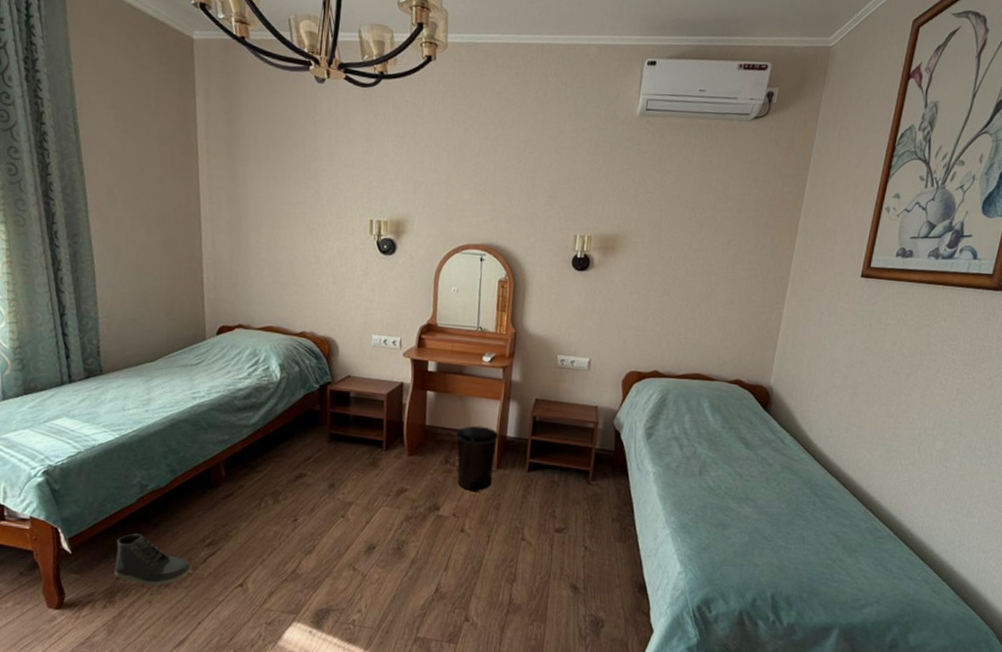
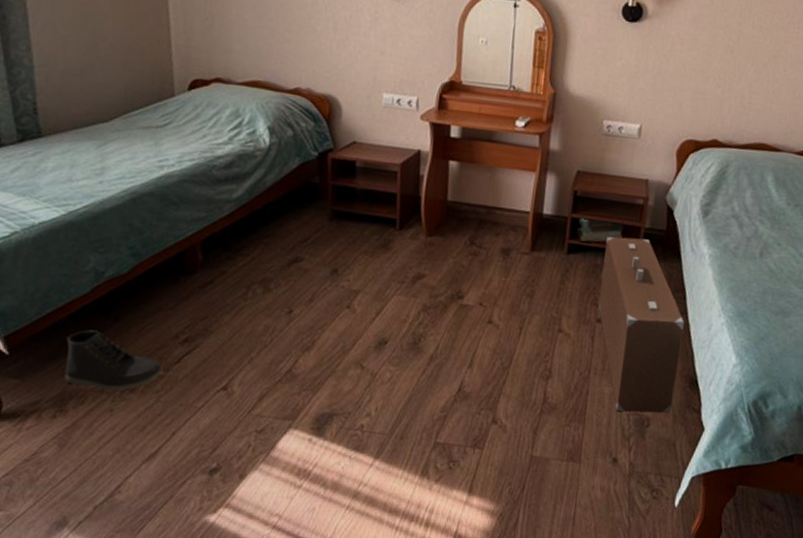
waste bin: present [456,425,500,491] -> none [483,201,535,277]
books: none [535,440,578,462] -> present [576,218,625,243]
suitcase: none [556,456,633,616] -> present [598,237,684,414]

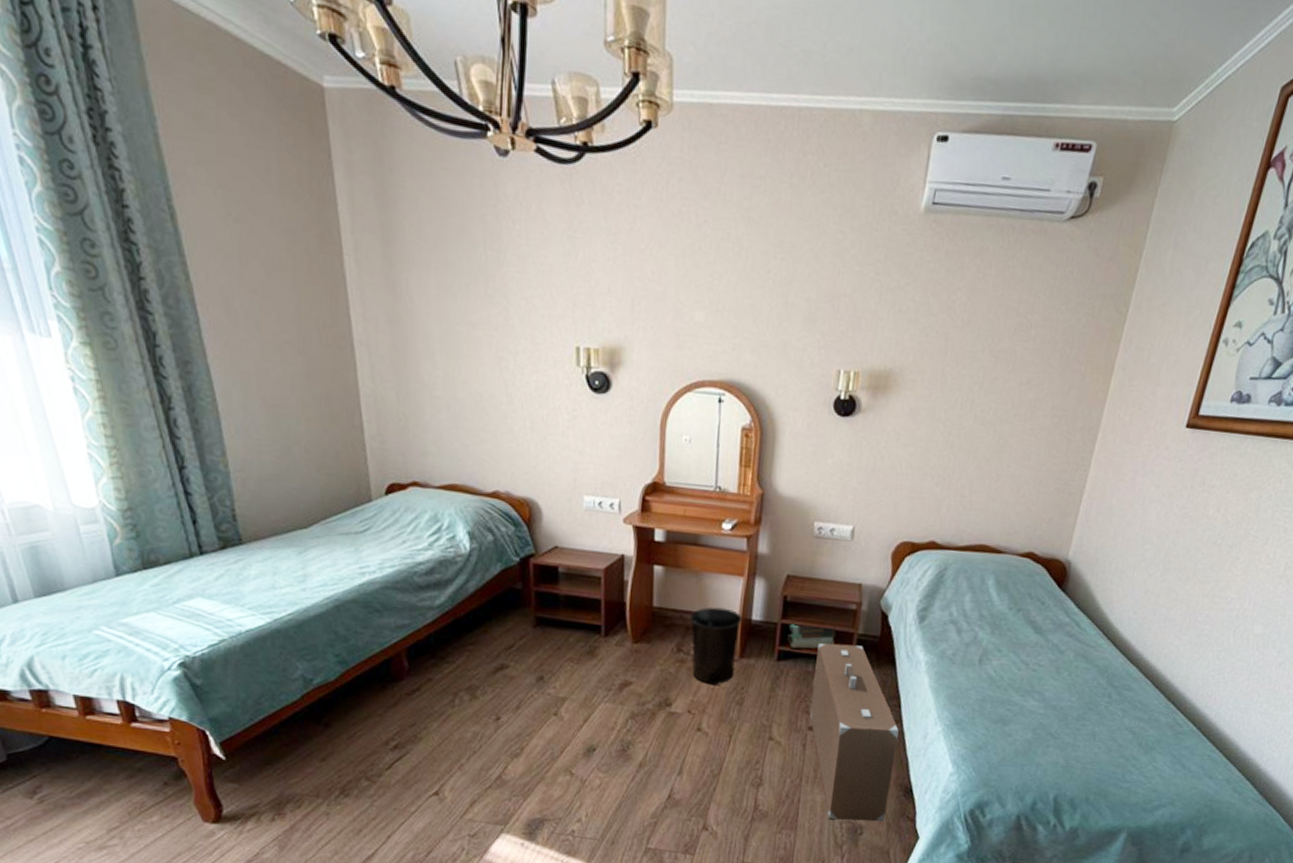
sneaker: present [64,330,163,392] -> none [280,736,375,796]
waste bin: none [483,201,535,277] -> present [690,607,743,684]

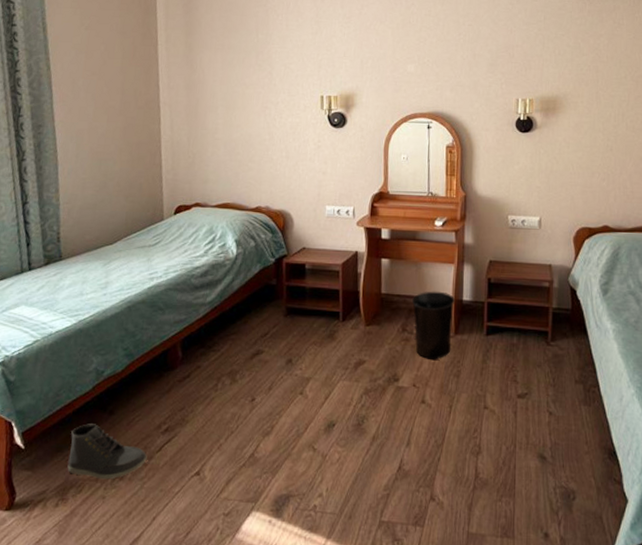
sneaker: none [280,736,375,796] -> present [67,423,147,480]
books: present [786,624,837,650] -> none [492,302,535,325]
suitcase: present [810,643,899,822] -> none [518,317,597,486]

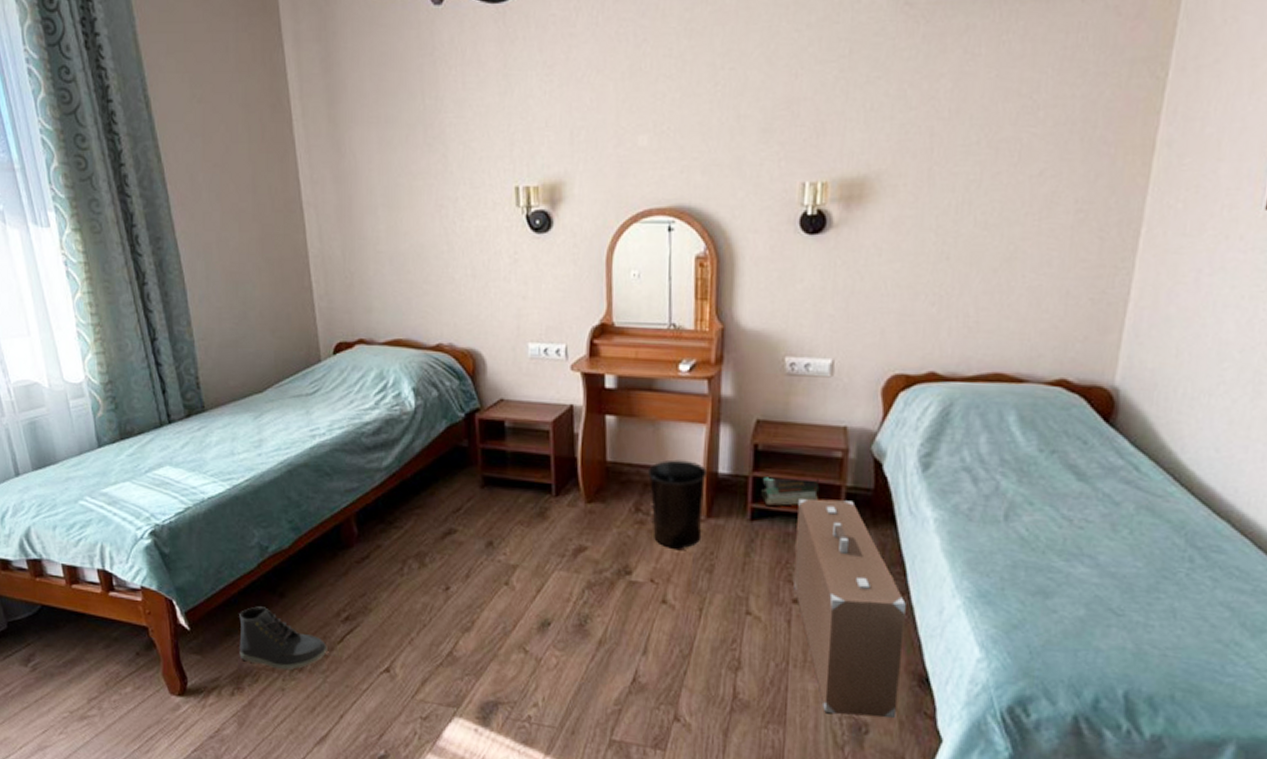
books: none [492,302,535,325] -> present [760,477,820,507]
suitcase: none [518,317,597,486] -> present [793,499,906,718]

